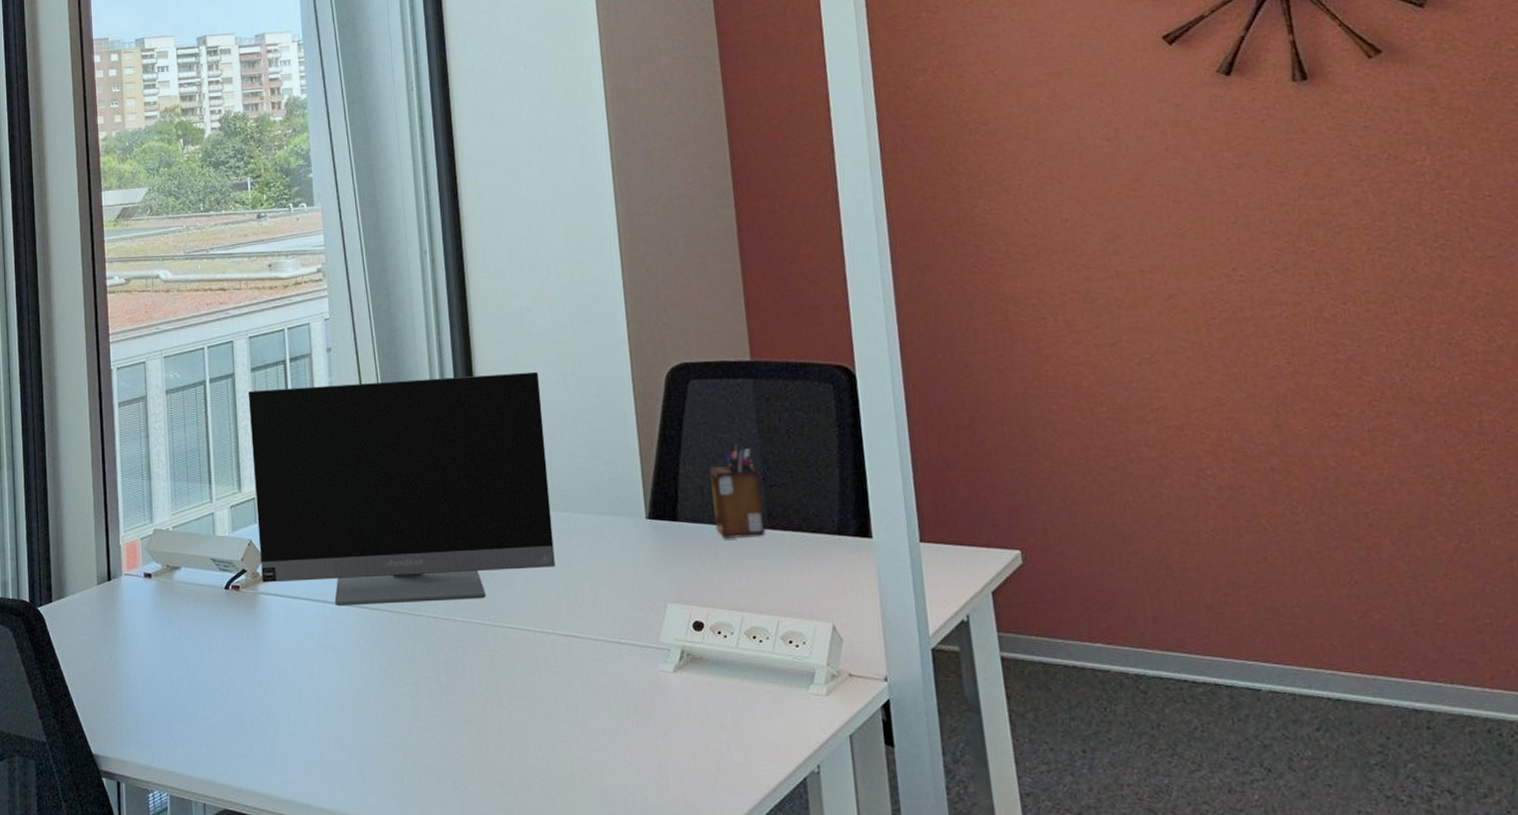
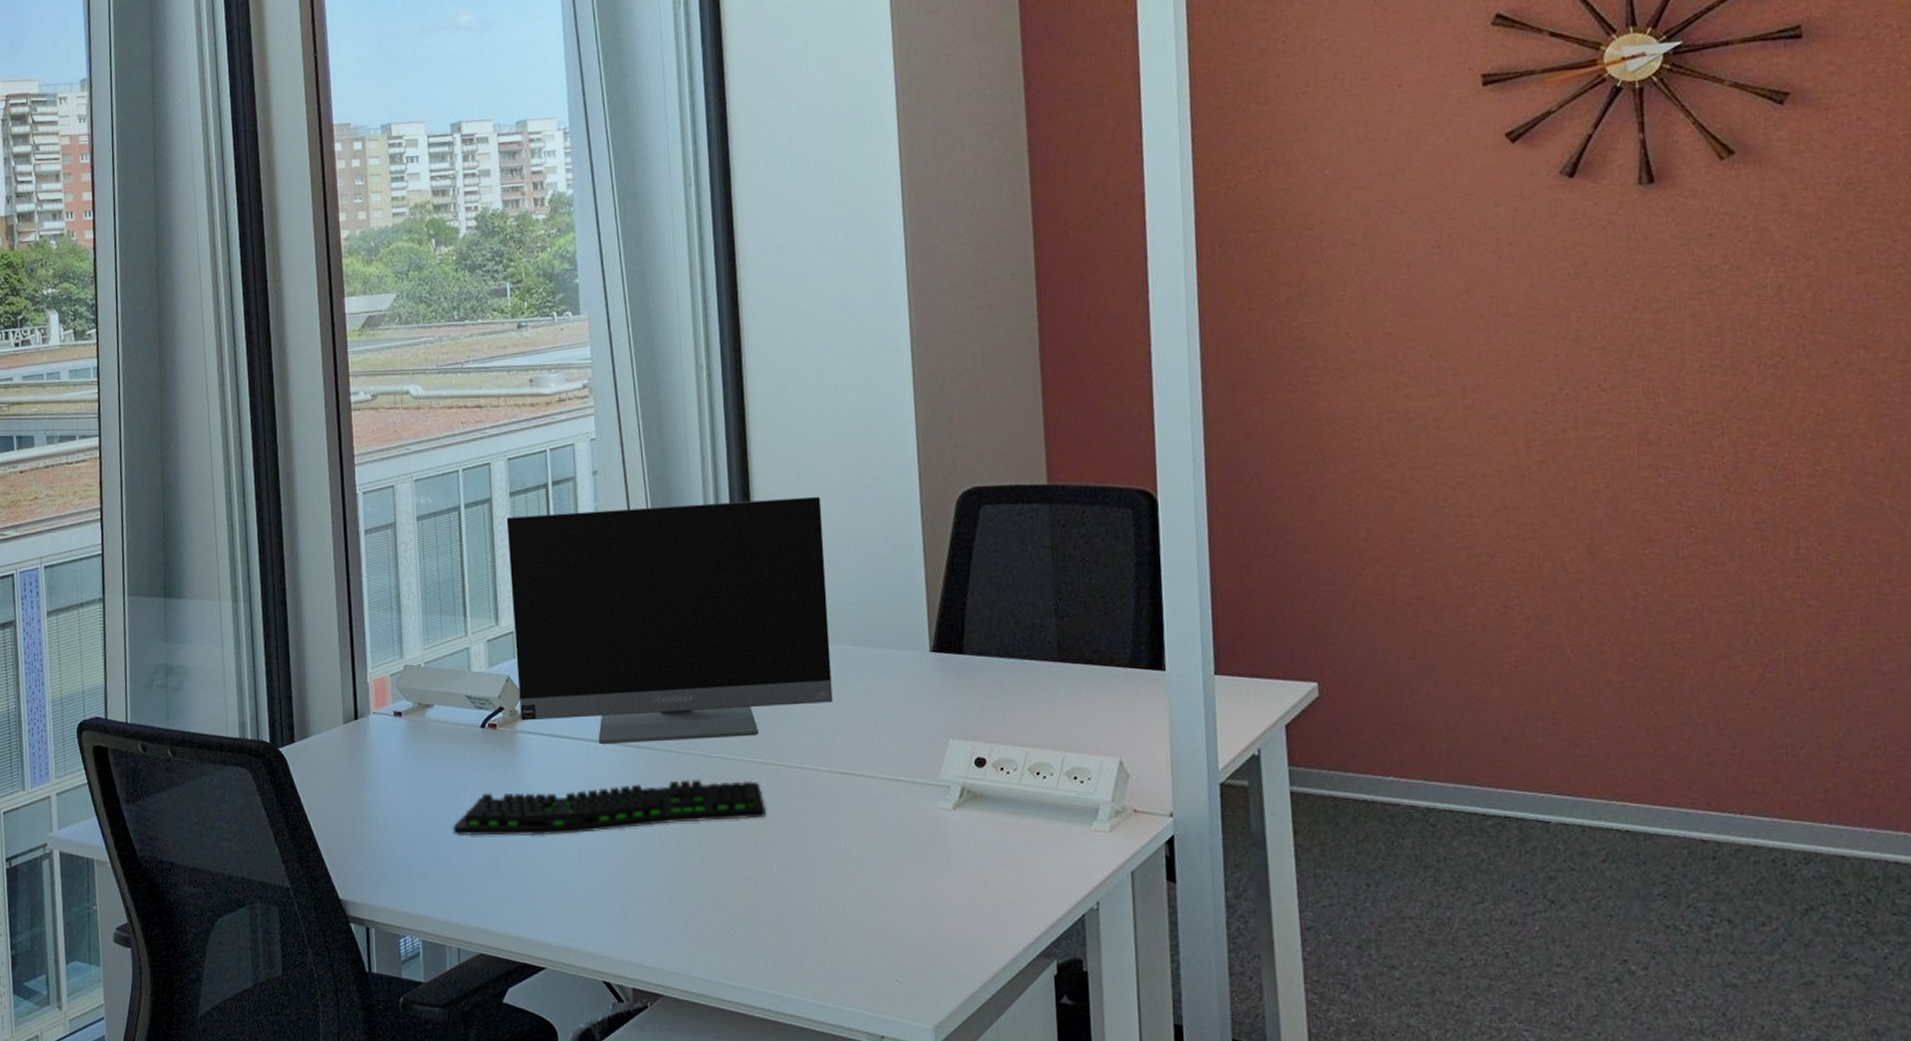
keyboard: none [198,641,495,695] -> present [452,779,766,836]
desk organizer: present [709,442,766,539] -> none [998,571,1055,673]

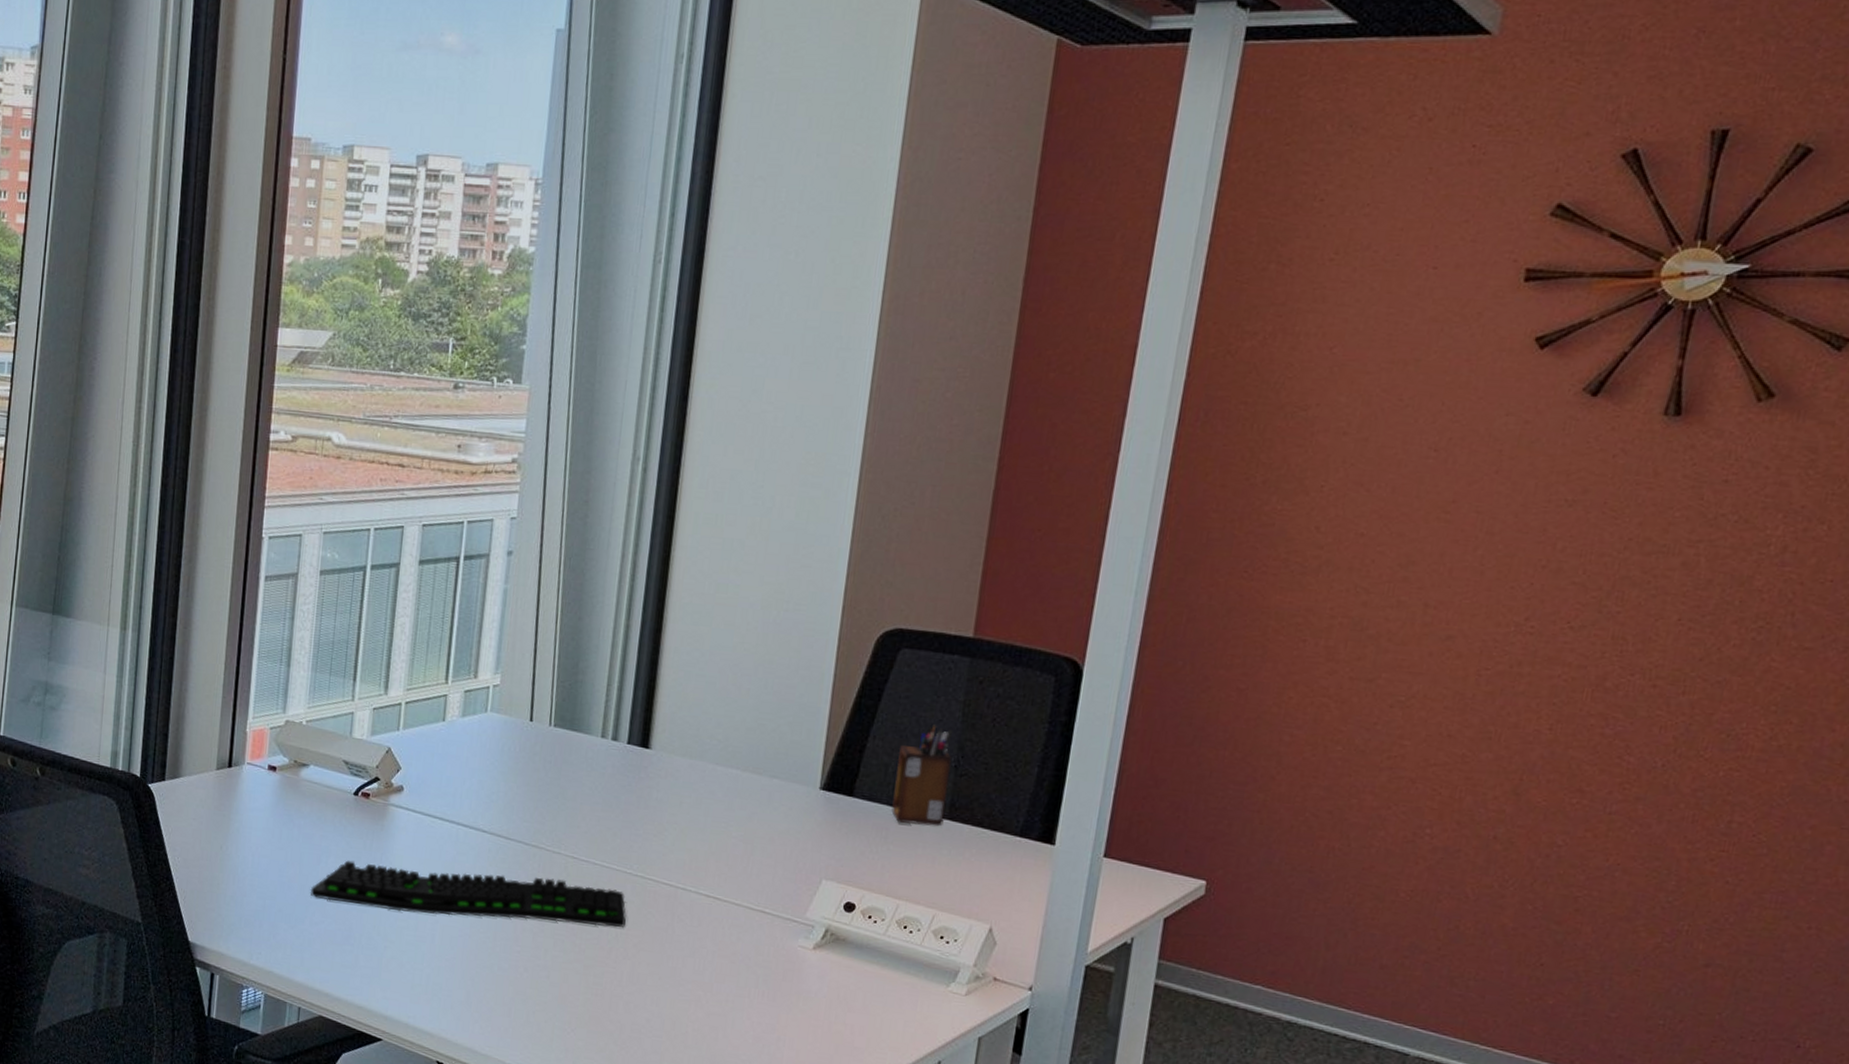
monitor: present [506,496,833,745] -> none [395,585,738,846]
desk organizer: none [998,571,1055,673] -> present [891,723,953,827]

